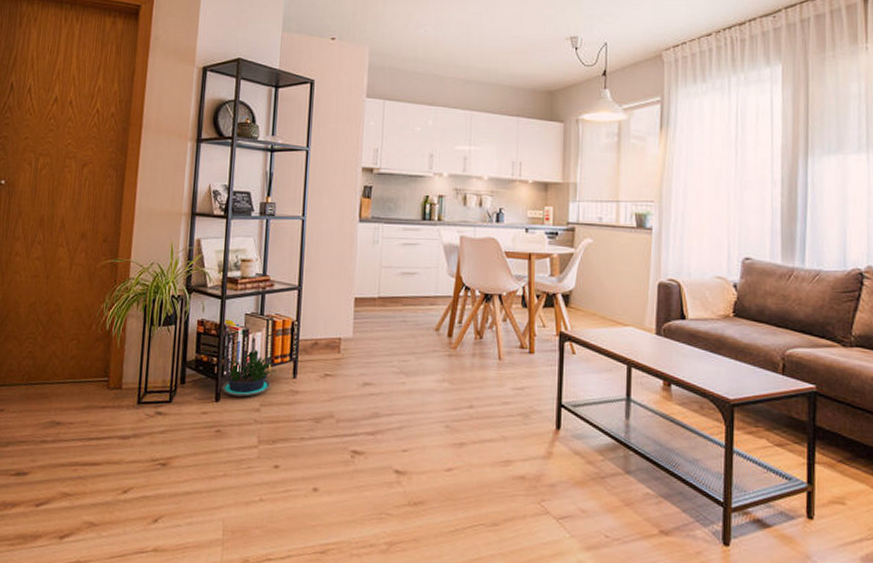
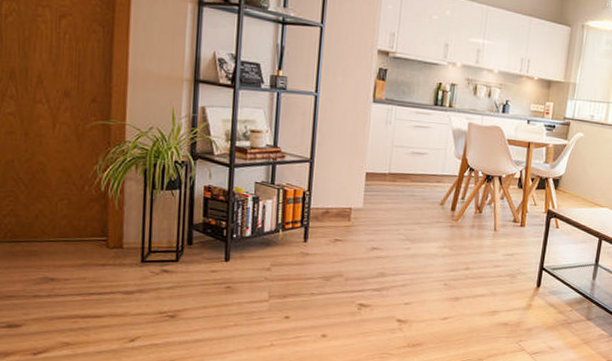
potted plant: present [222,350,277,397] -> none [232,215,288,258]

